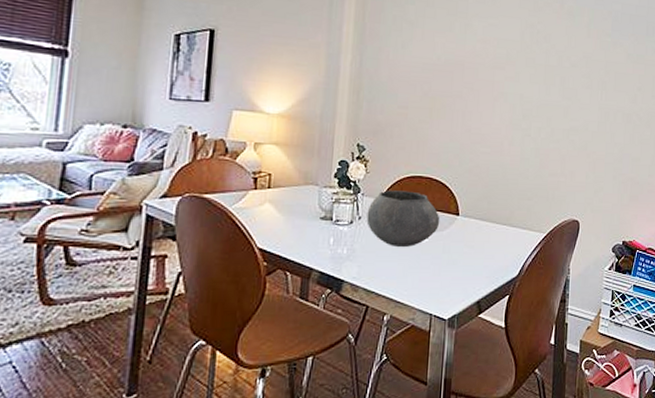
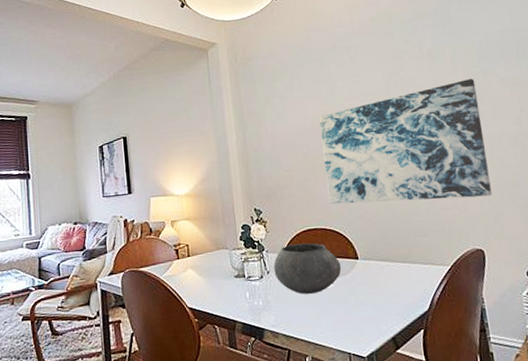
wall art: none [441,47,605,169] -> present [319,79,492,204]

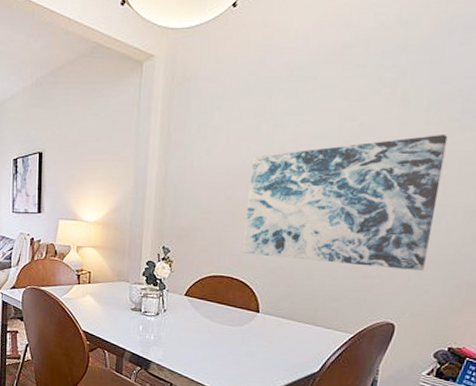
bowl: present [273,243,342,294] -> none [171,287,240,338]

